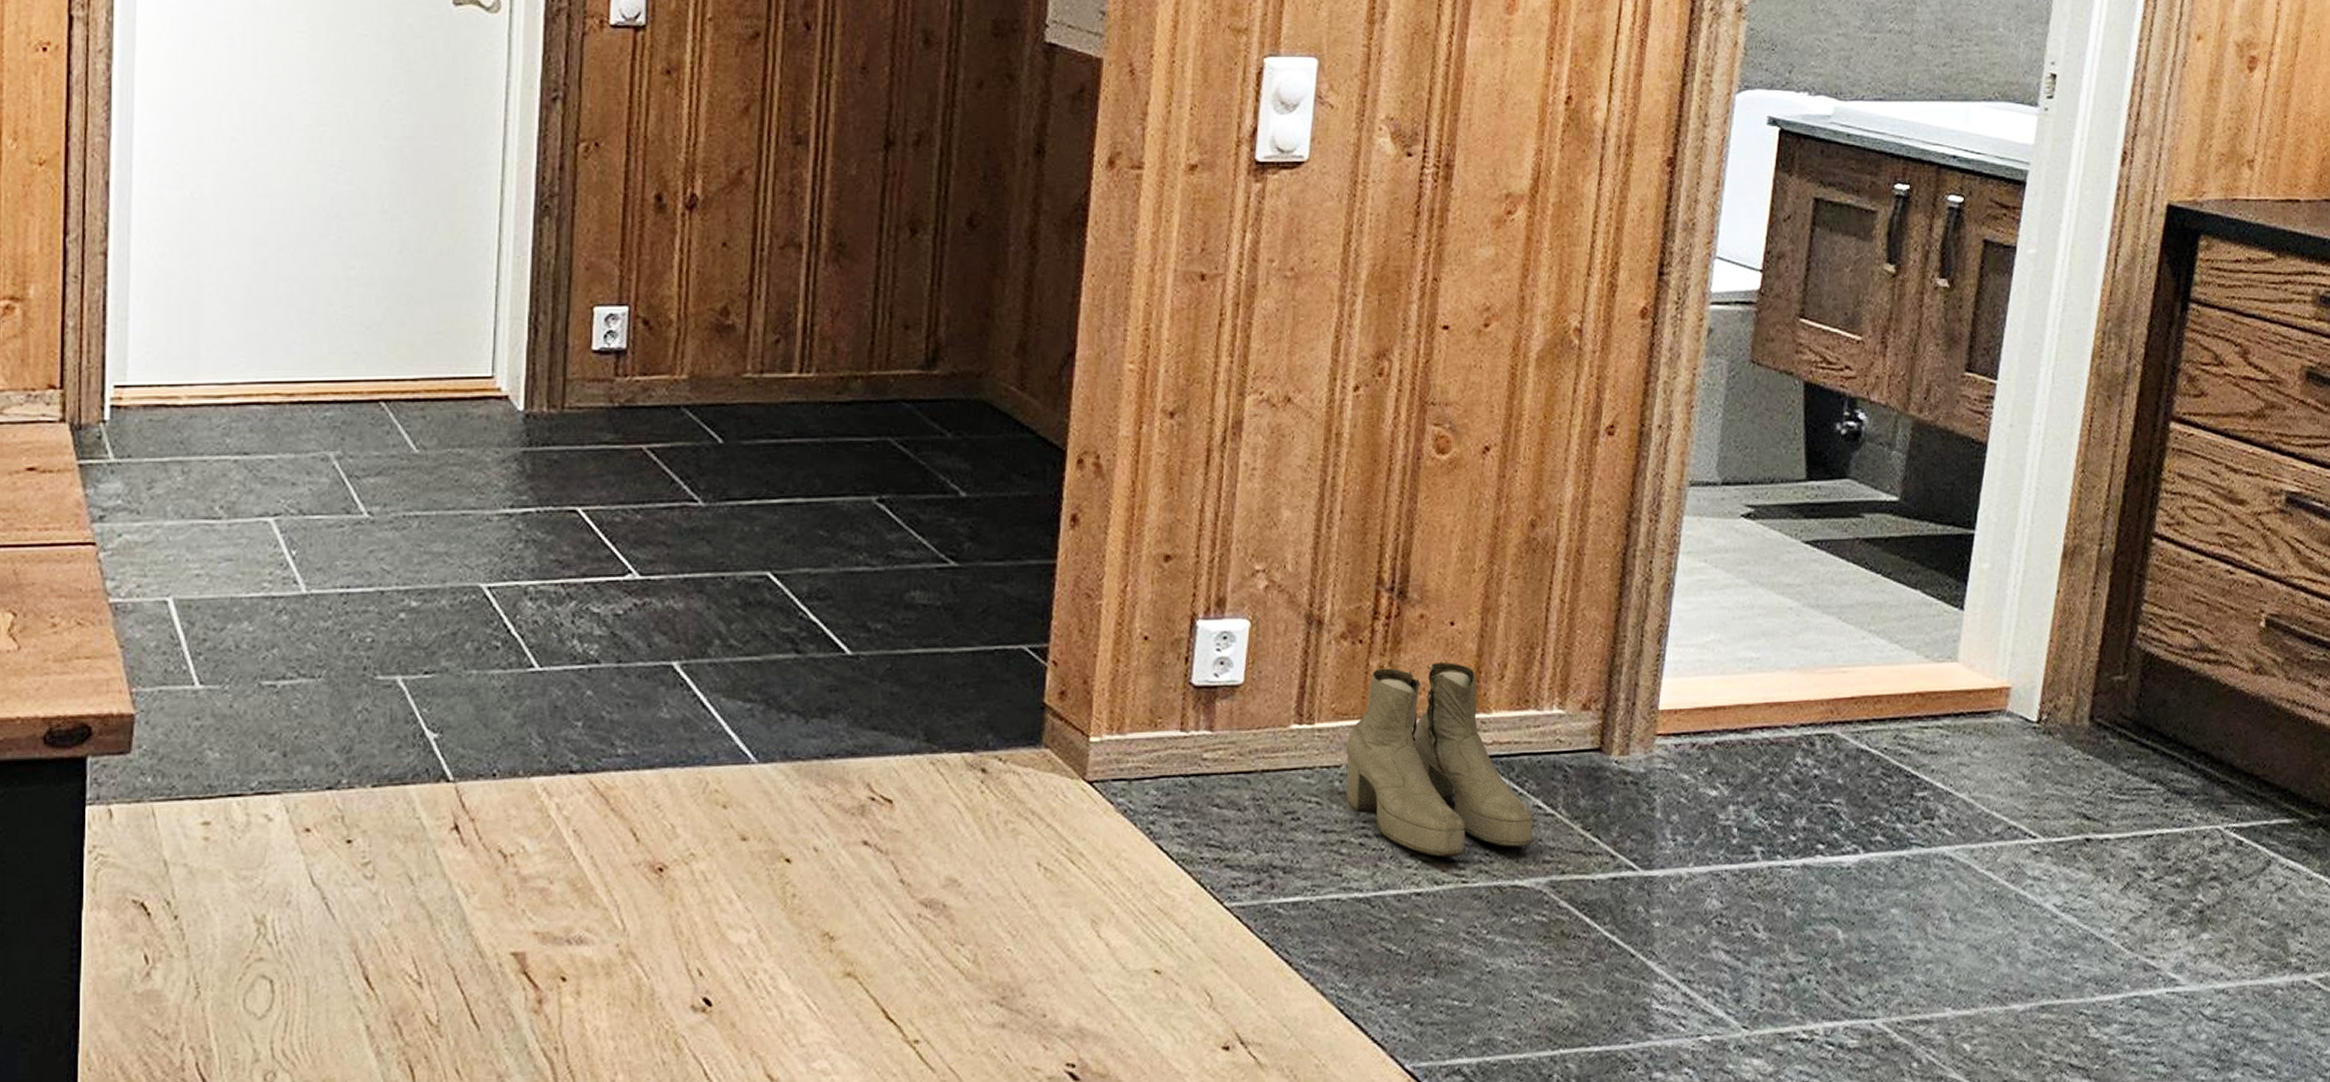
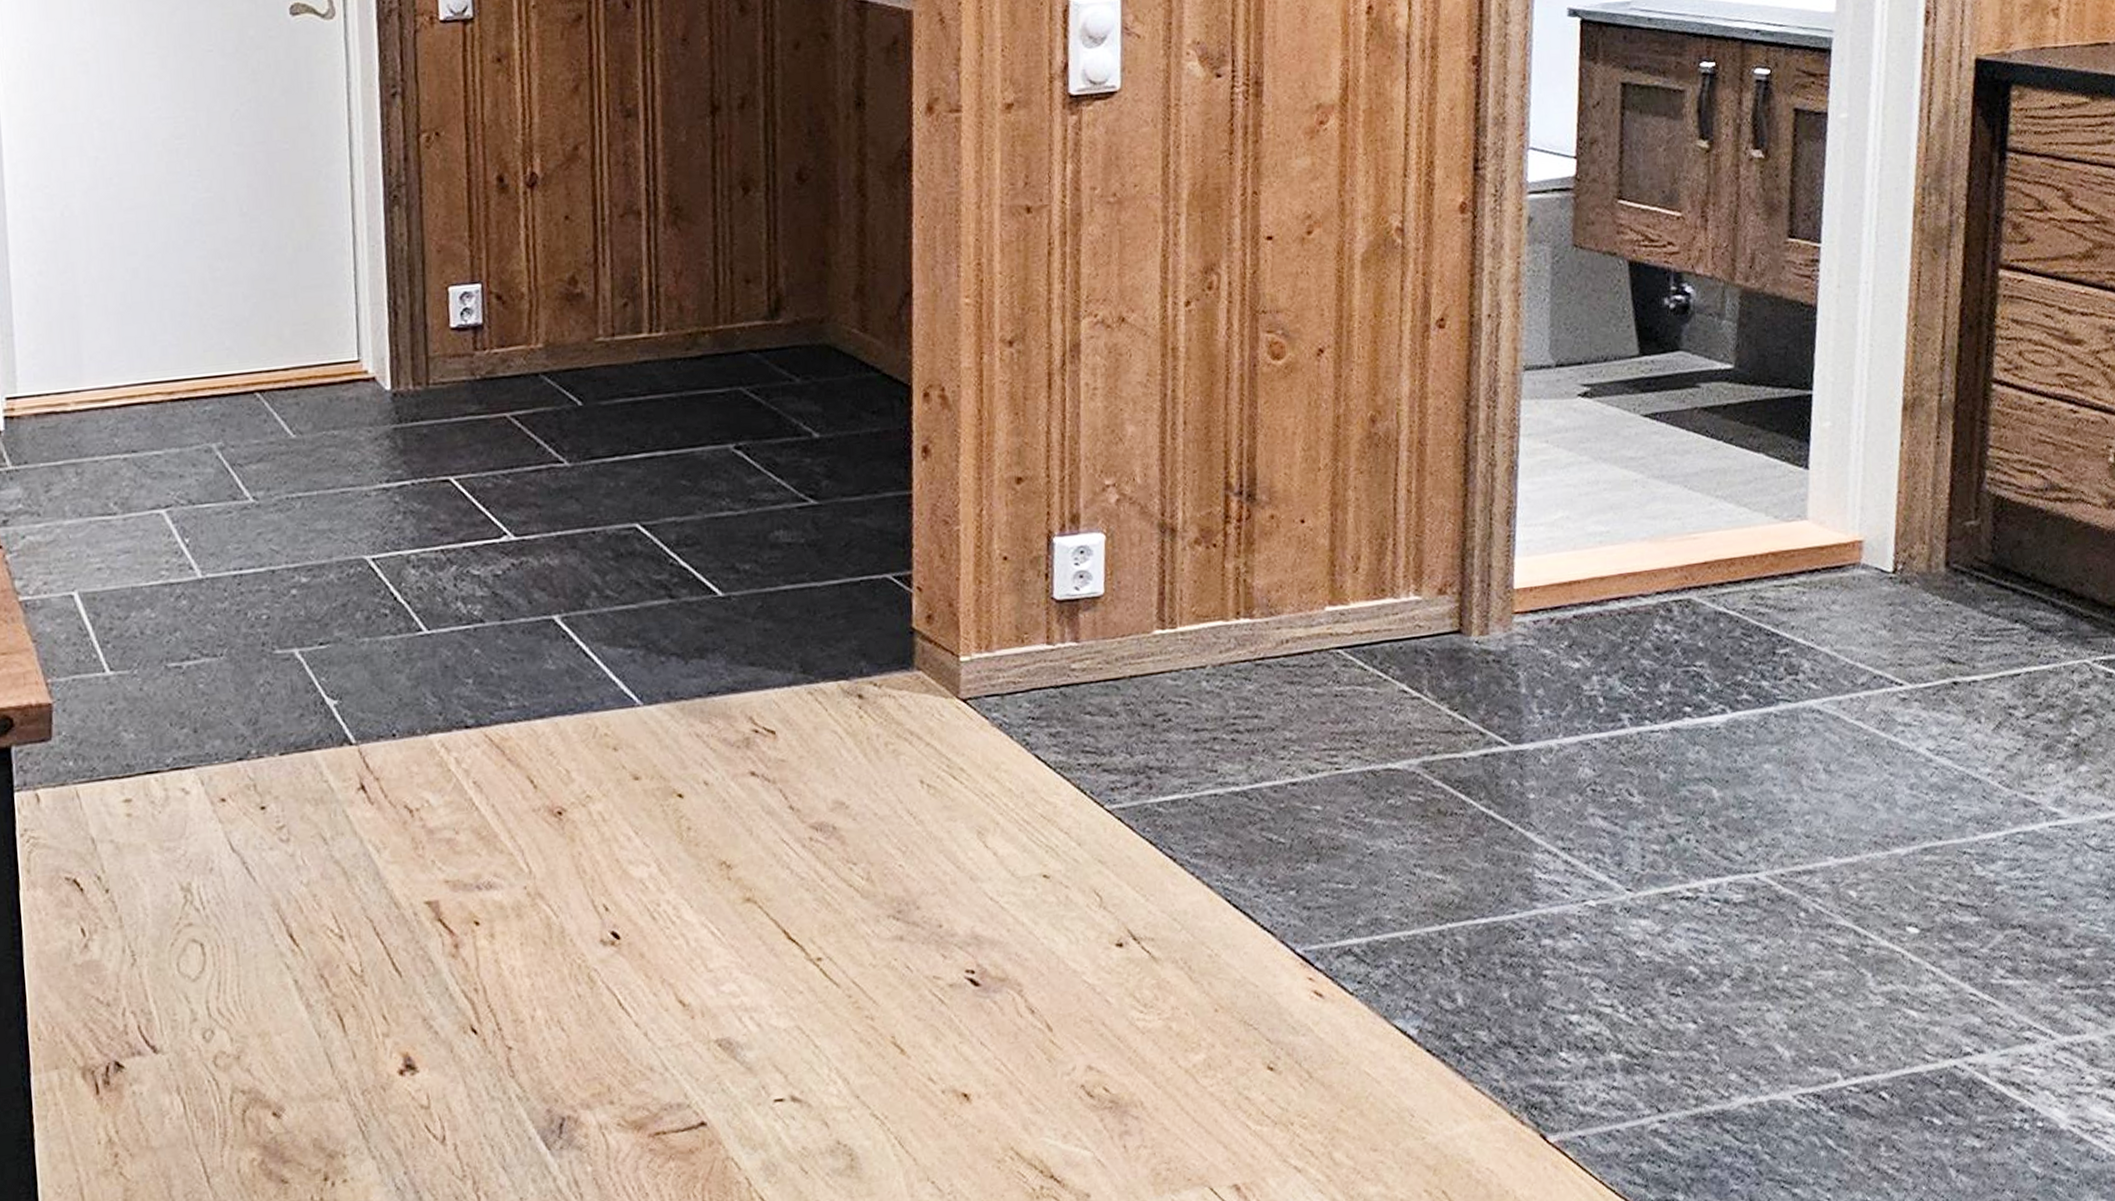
boots: present [1346,661,1532,858] -> none [1210,558,1401,747]

